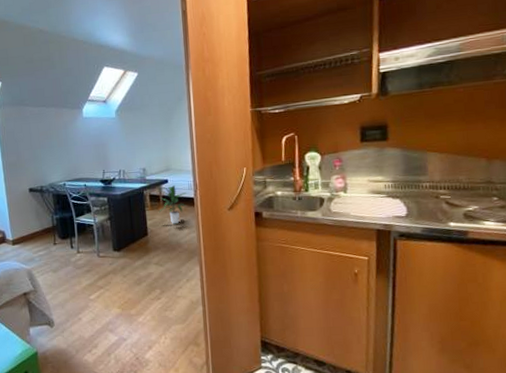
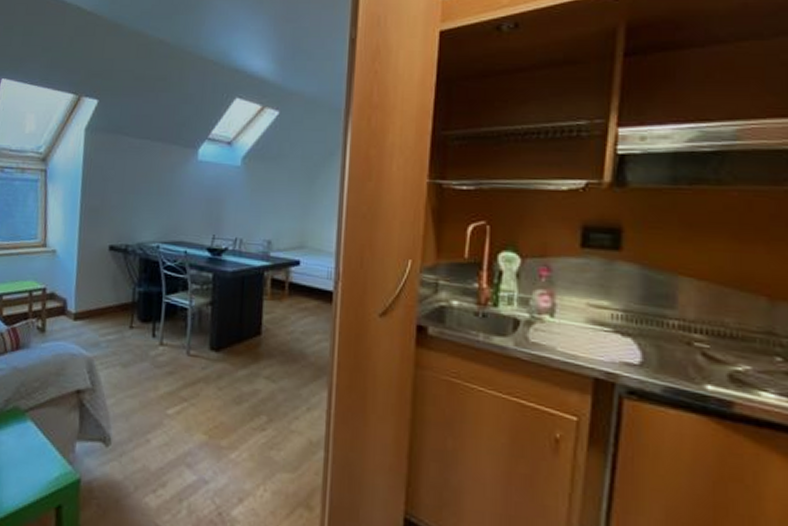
indoor plant: present [159,185,187,224] -> none [281,270,324,326]

